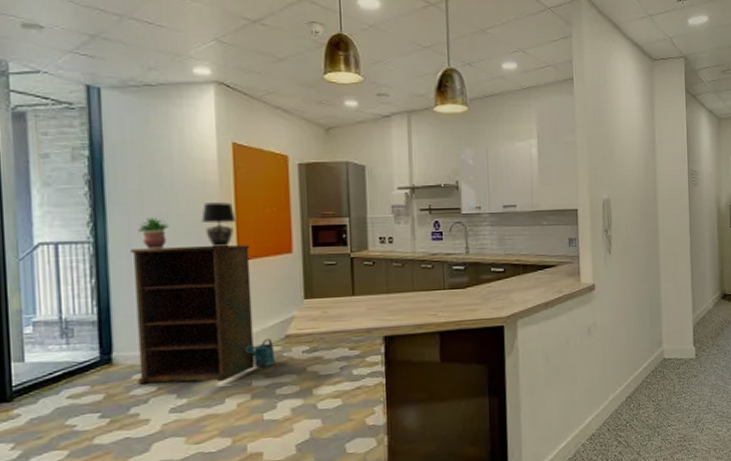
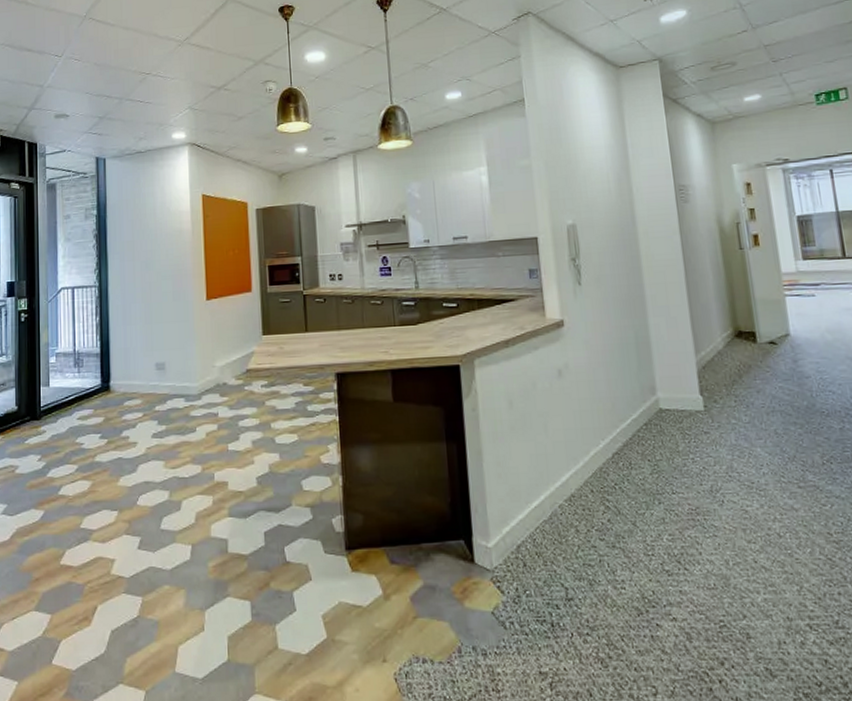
shelving unit: present [130,245,255,385] -> none [124,285,221,412]
potted plant: present [138,217,169,250] -> none [130,263,153,291]
table lamp: present [201,201,236,248] -> none [178,247,205,288]
watering can: present [246,338,275,369] -> none [213,372,238,400]

